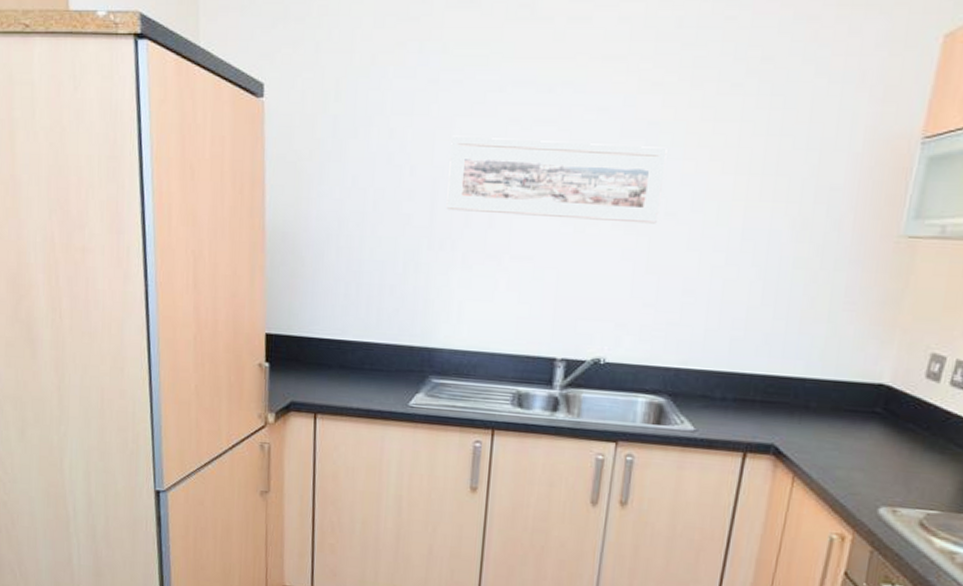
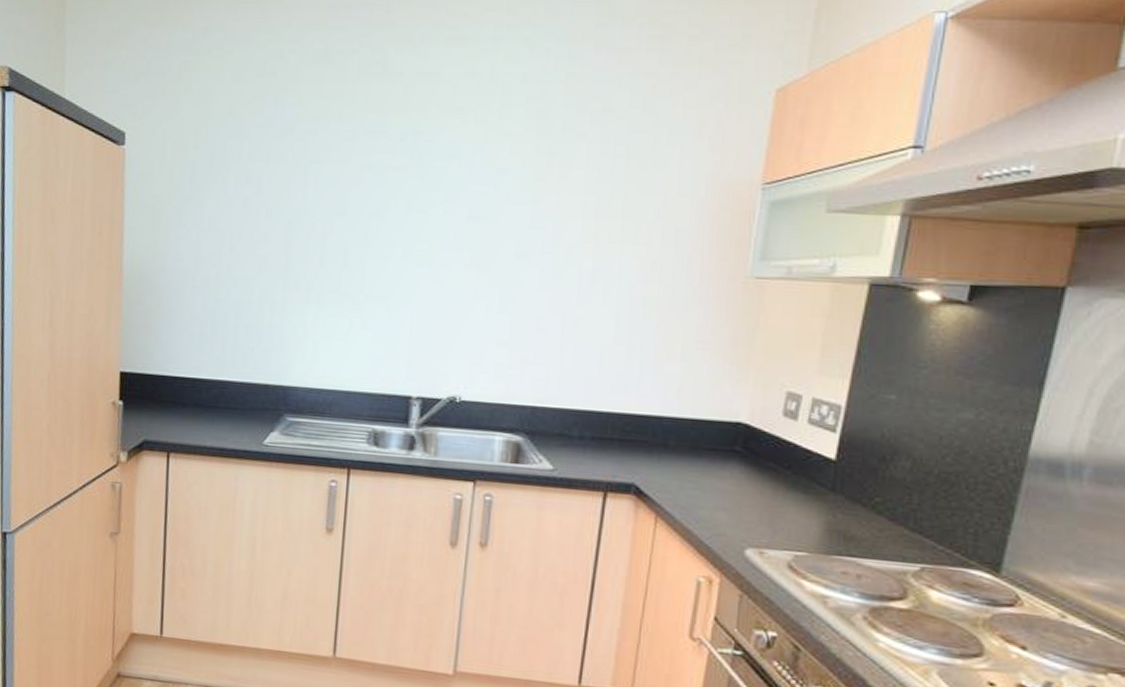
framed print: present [446,135,667,224] -> none [301,181,516,265]

